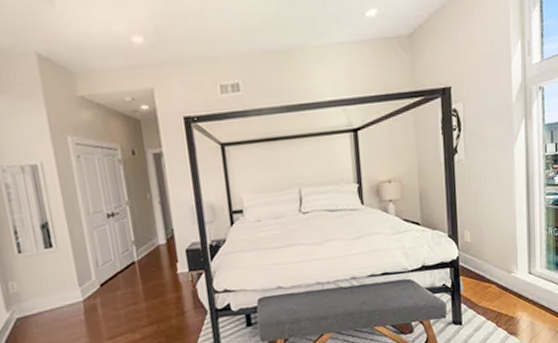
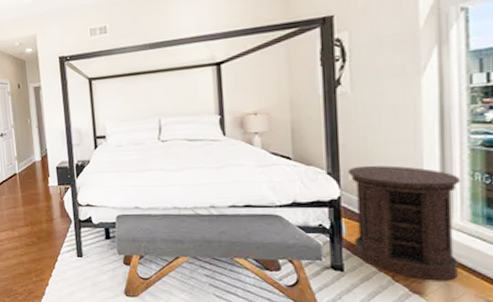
side table: none [463,225,540,322] -> present [347,165,461,281]

